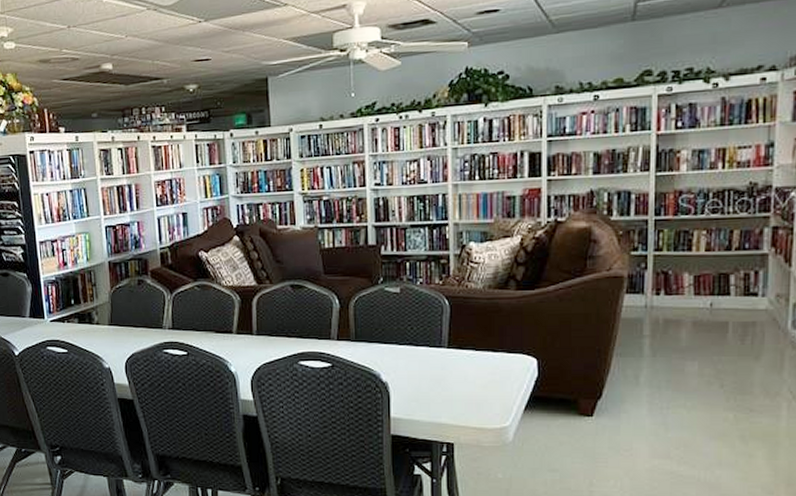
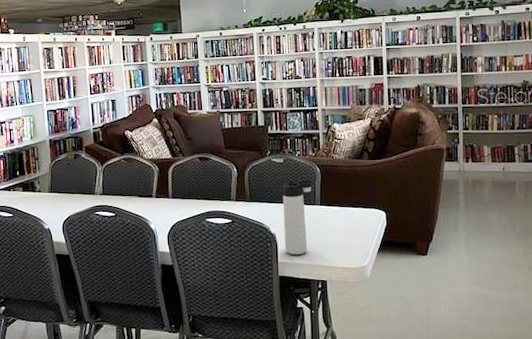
thermos bottle: none [398,315,440,409] -> present [282,179,314,255]

